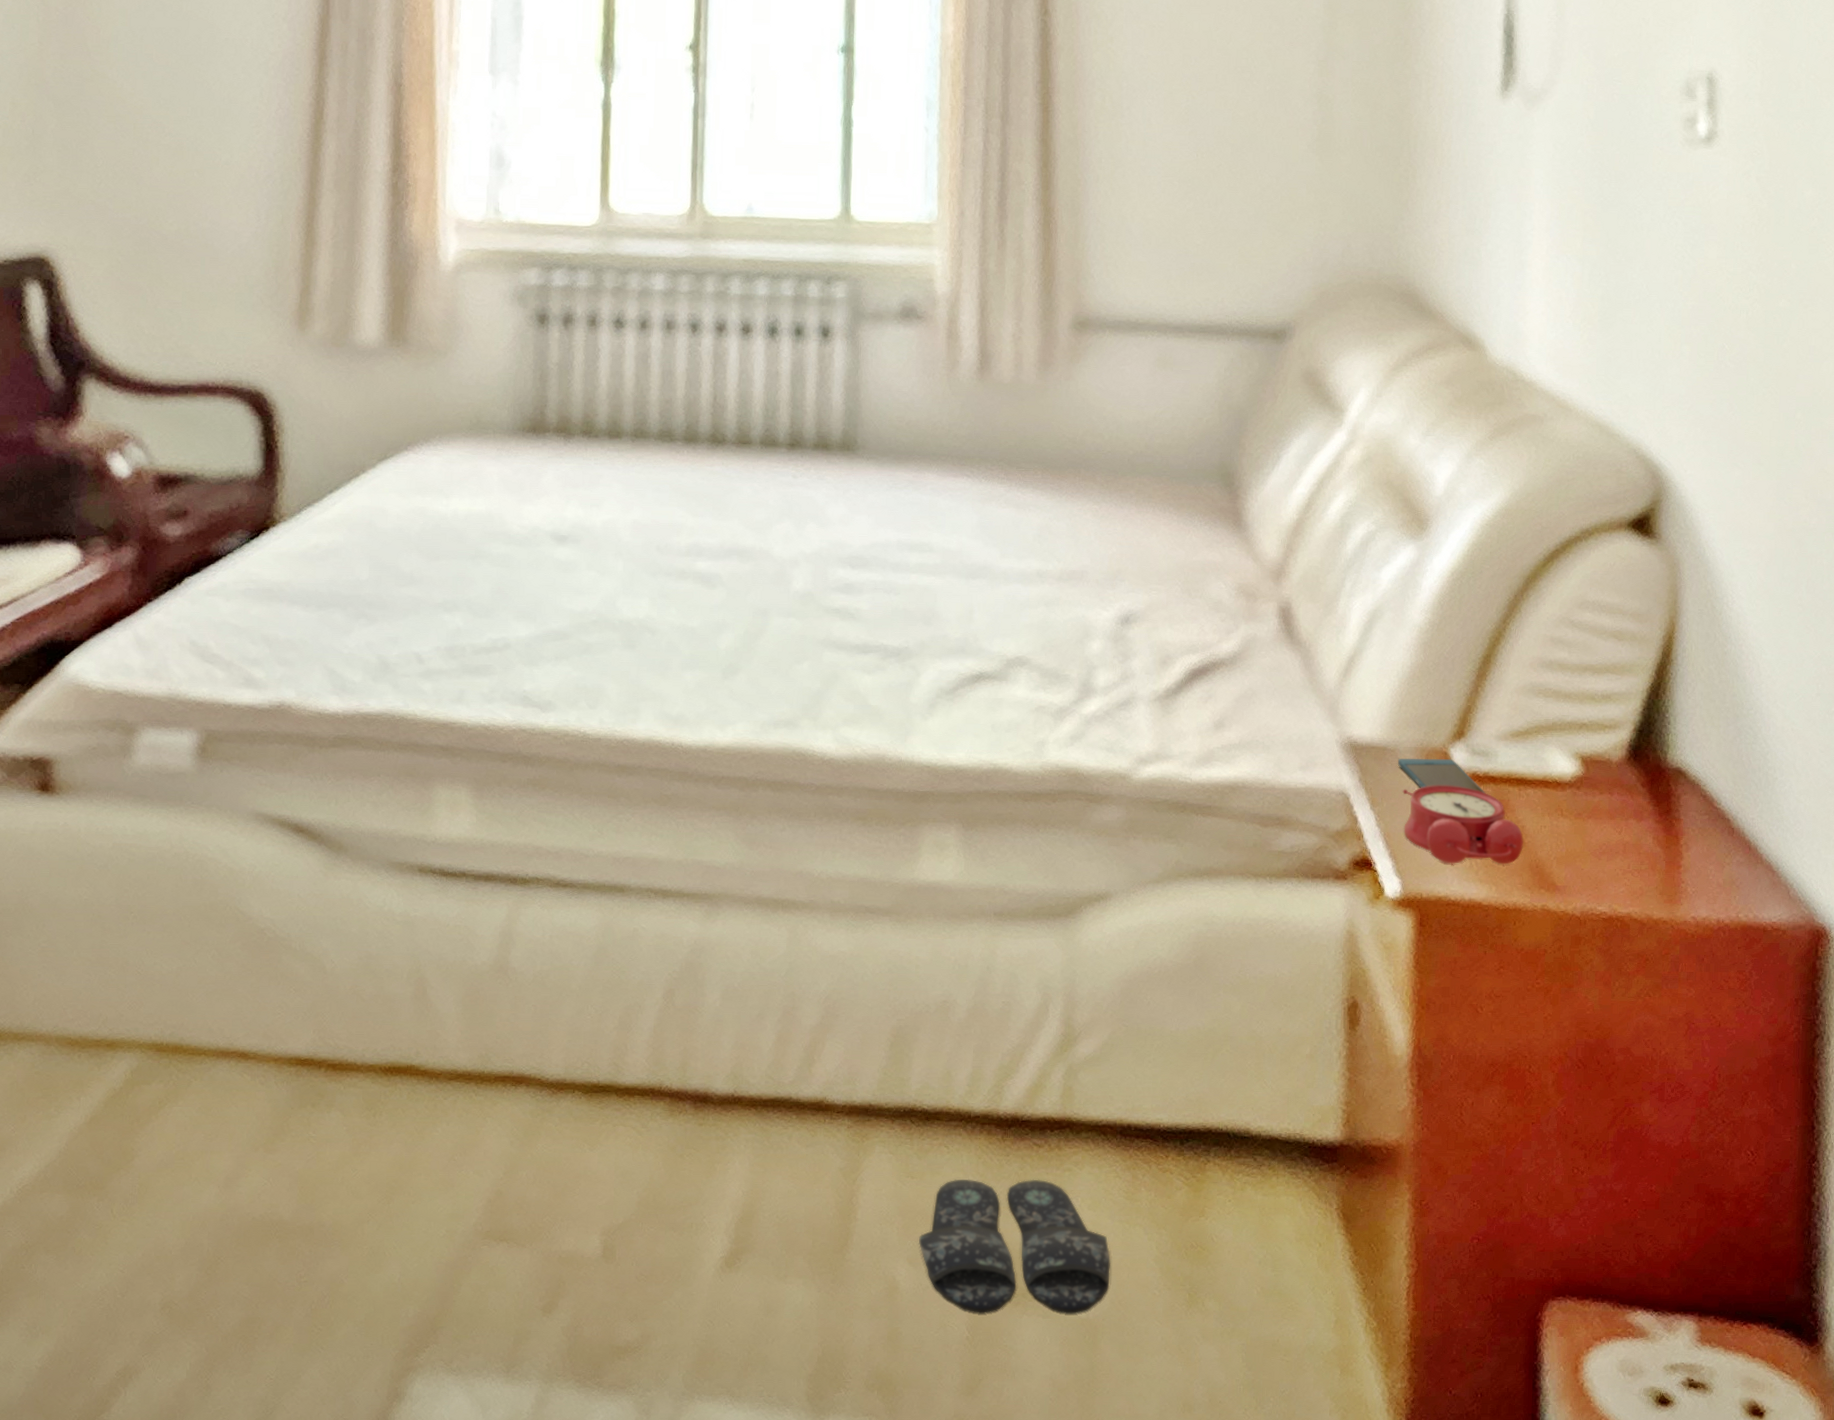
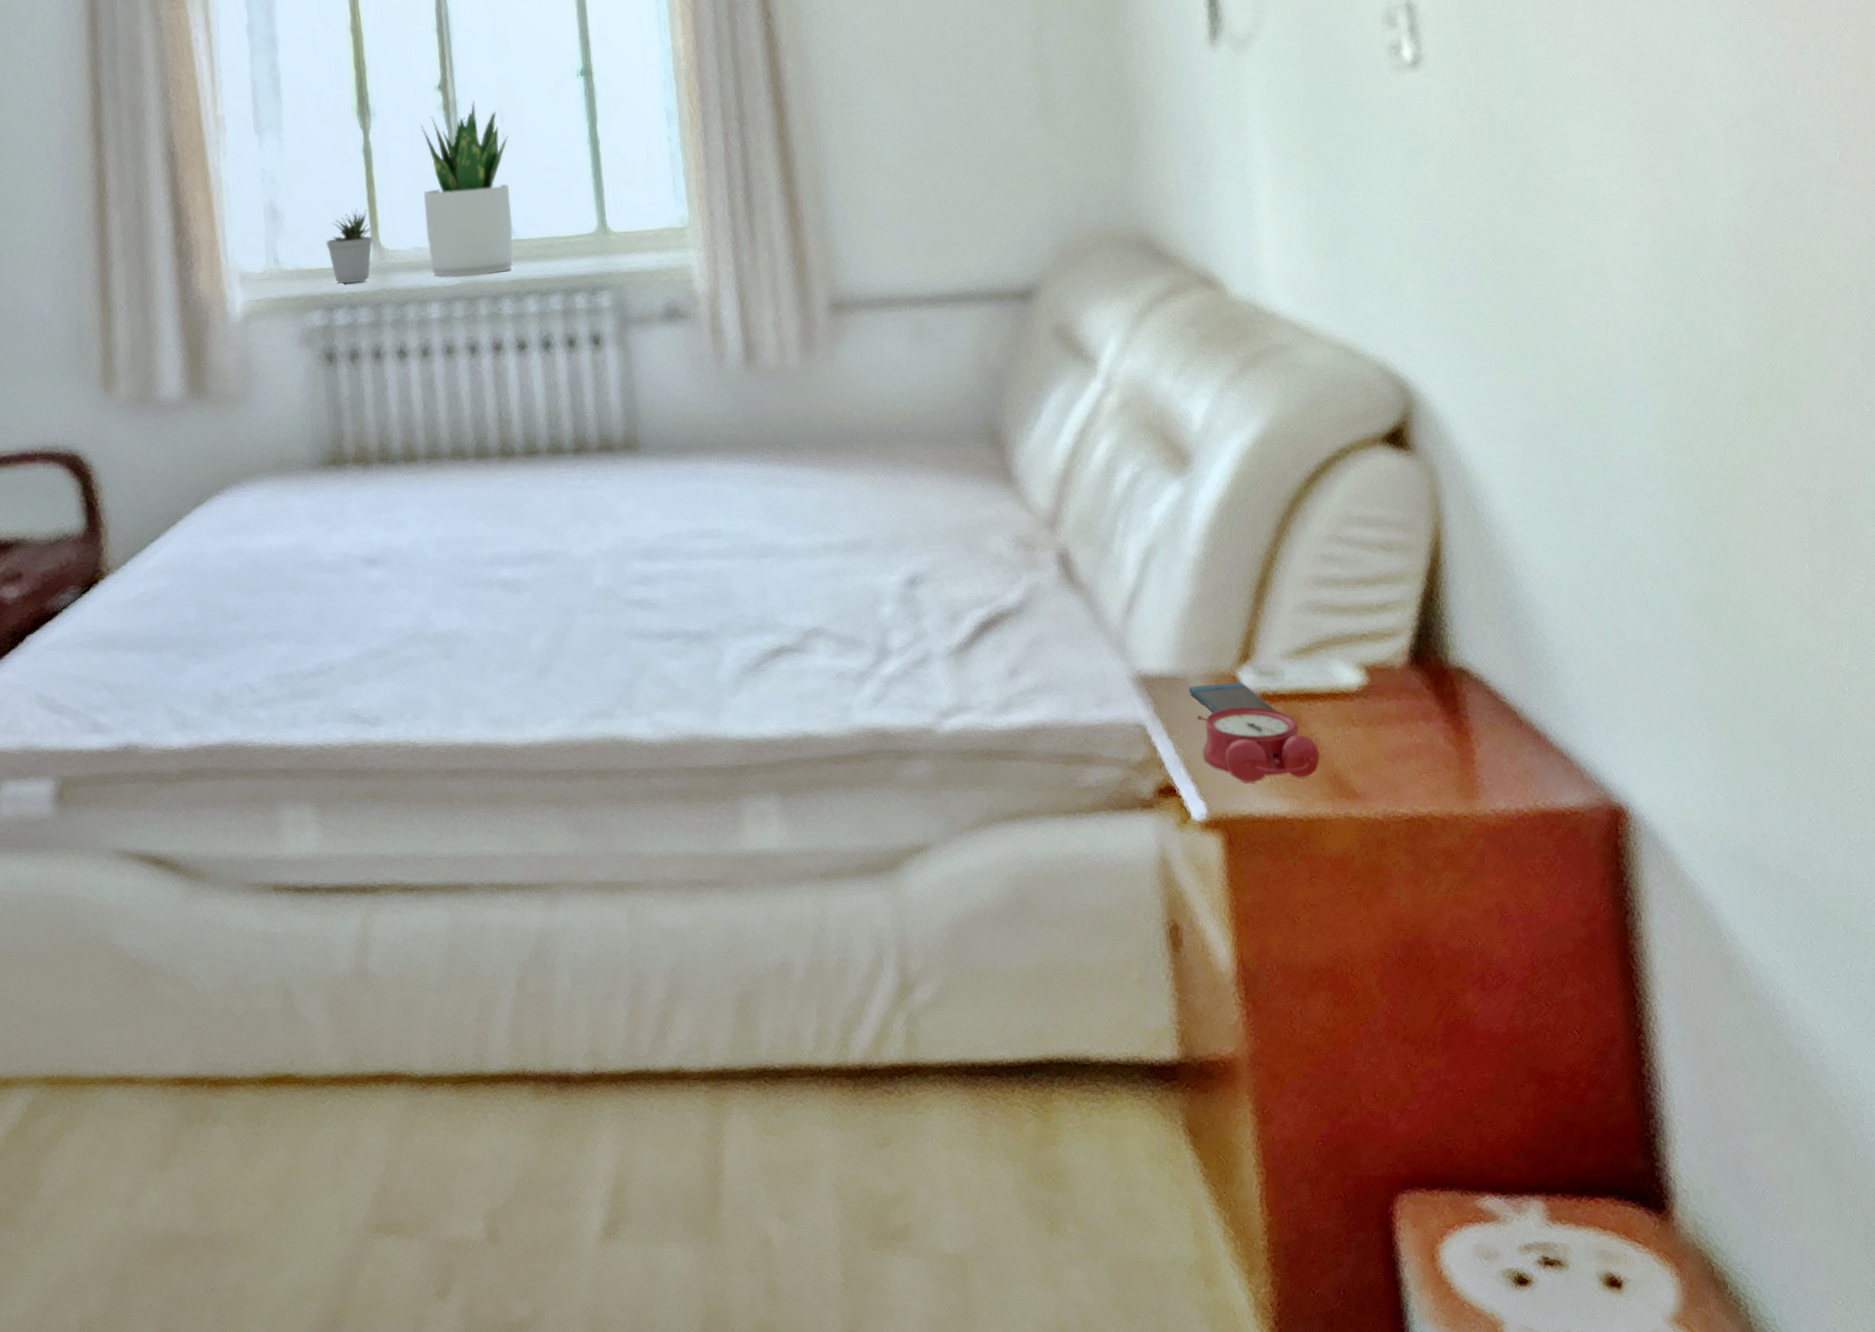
potted plant: none [552,166,602,244] -> present [326,209,374,284]
planter: none [659,66,758,252] -> present [421,101,513,279]
slippers: present [919,1179,1110,1314] -> none [785,1124,972,1258]

